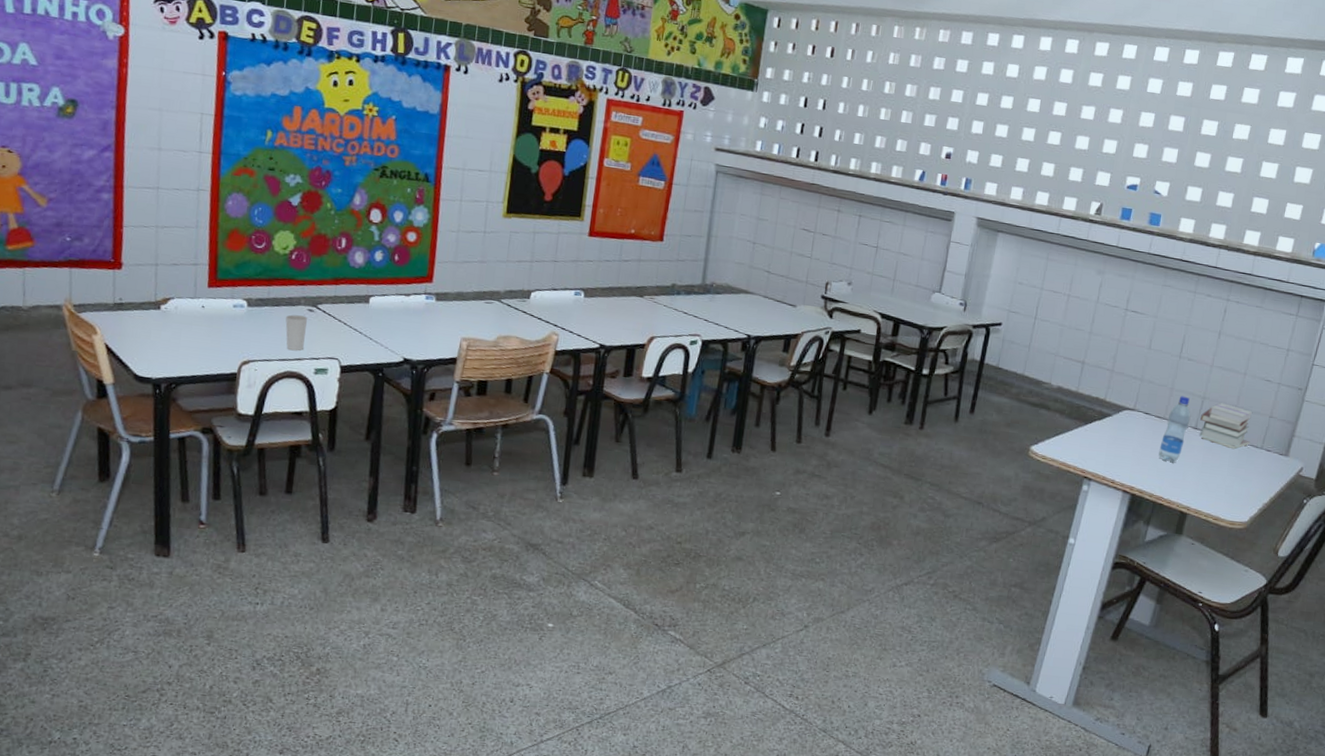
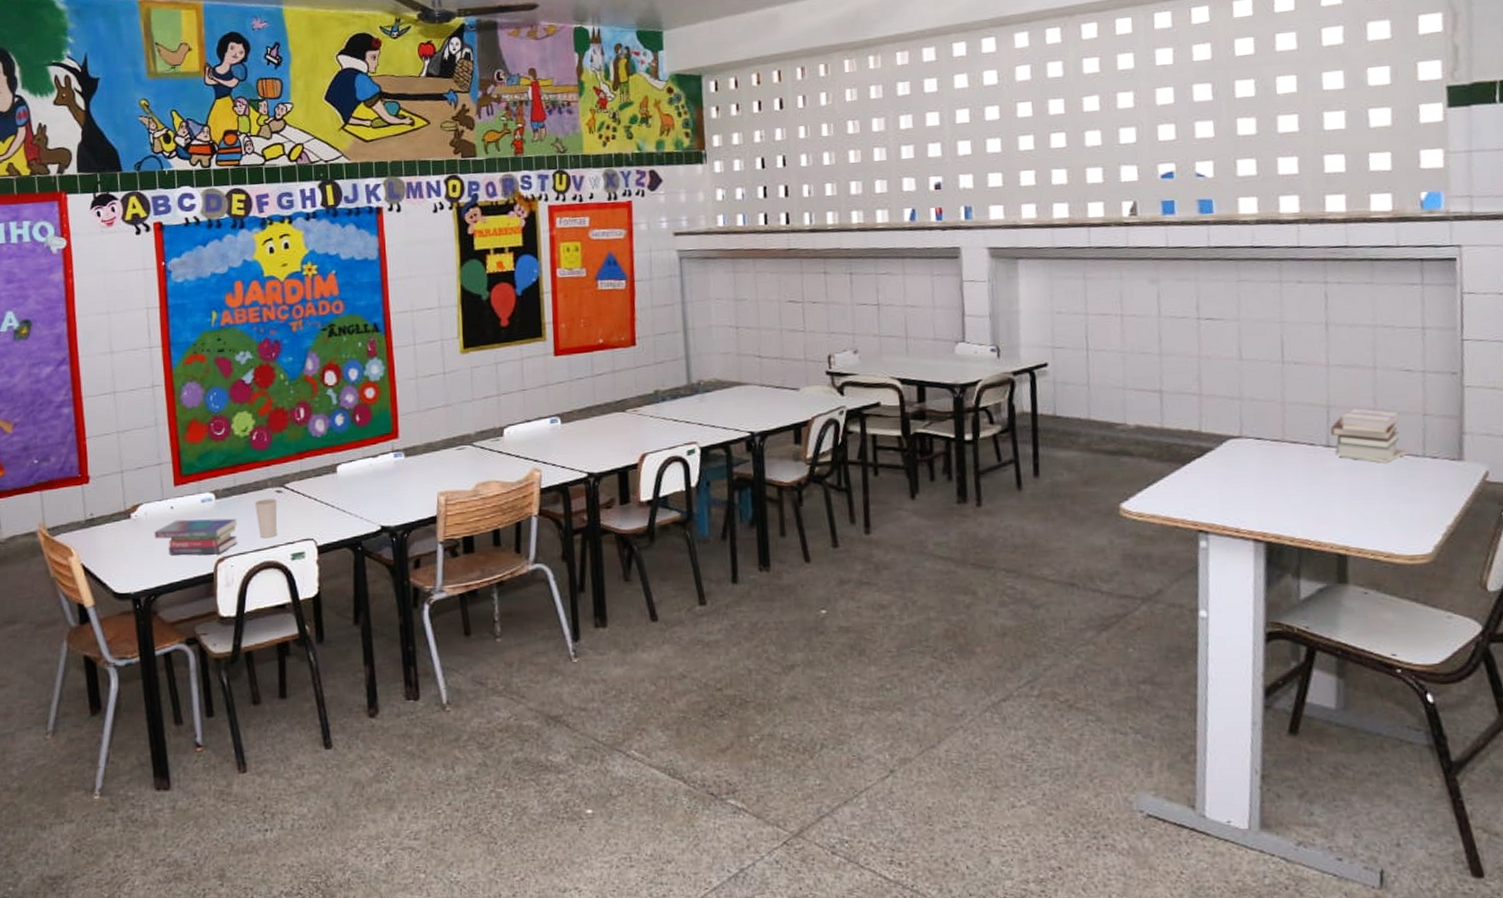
books: none [182,319,266,357] -> present [154,518,237,555]
bottle: present [1158,396,1191,463] -> none [1287,409,1319,494]

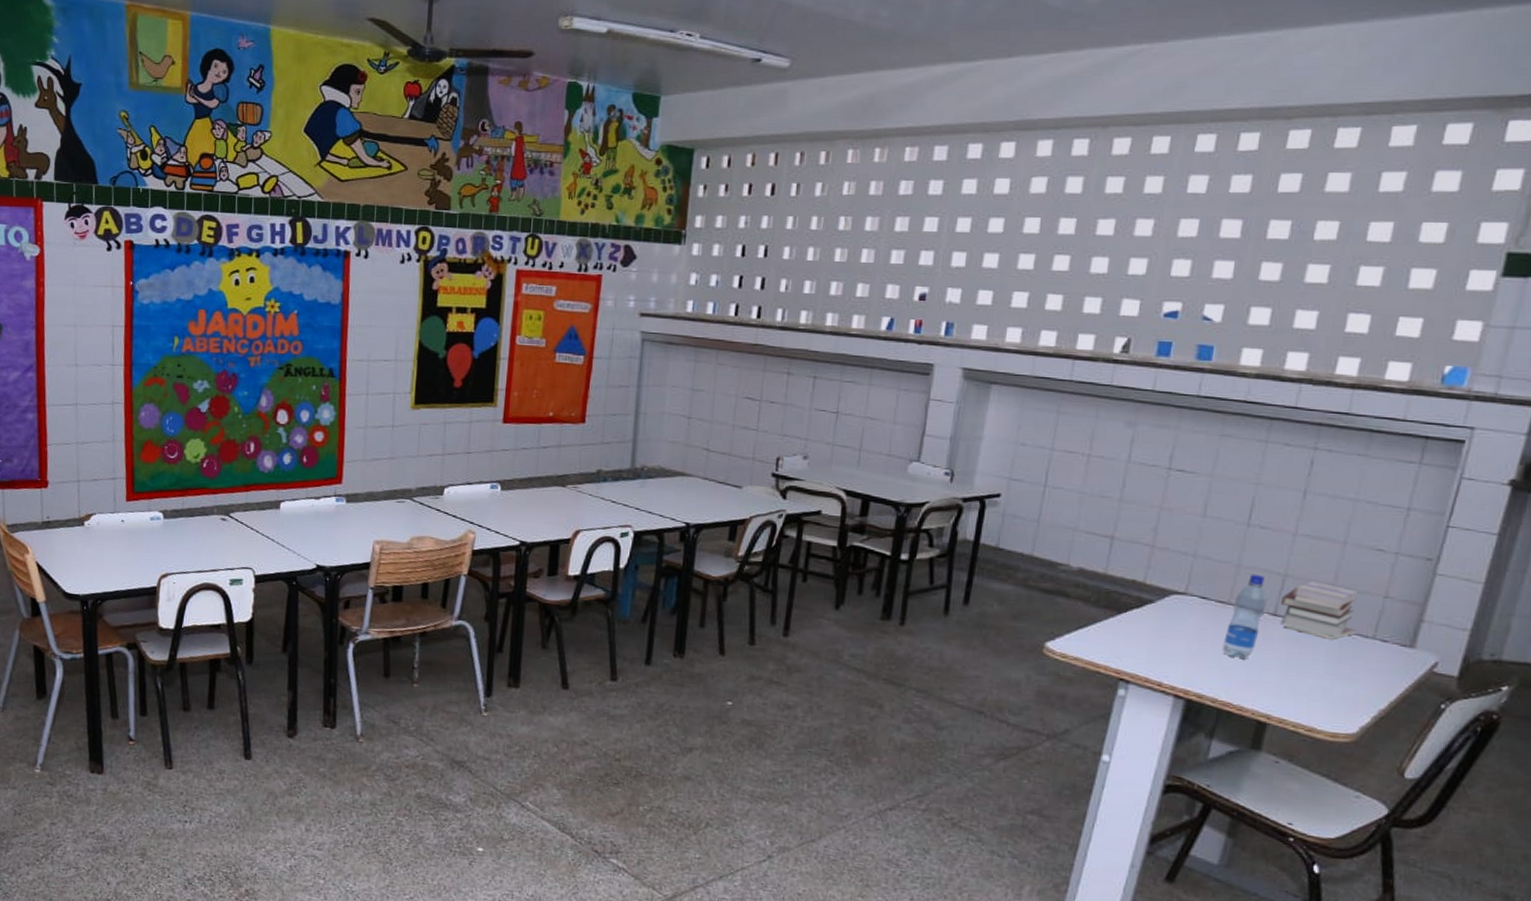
books: present [154,518,237,555] -> none [104,533,182,570]
cup: present [255,499,277,539] -> none [200,524,221,562]
bottle: none [1287,409,1319,494] -> present [1223,574,1267,660]

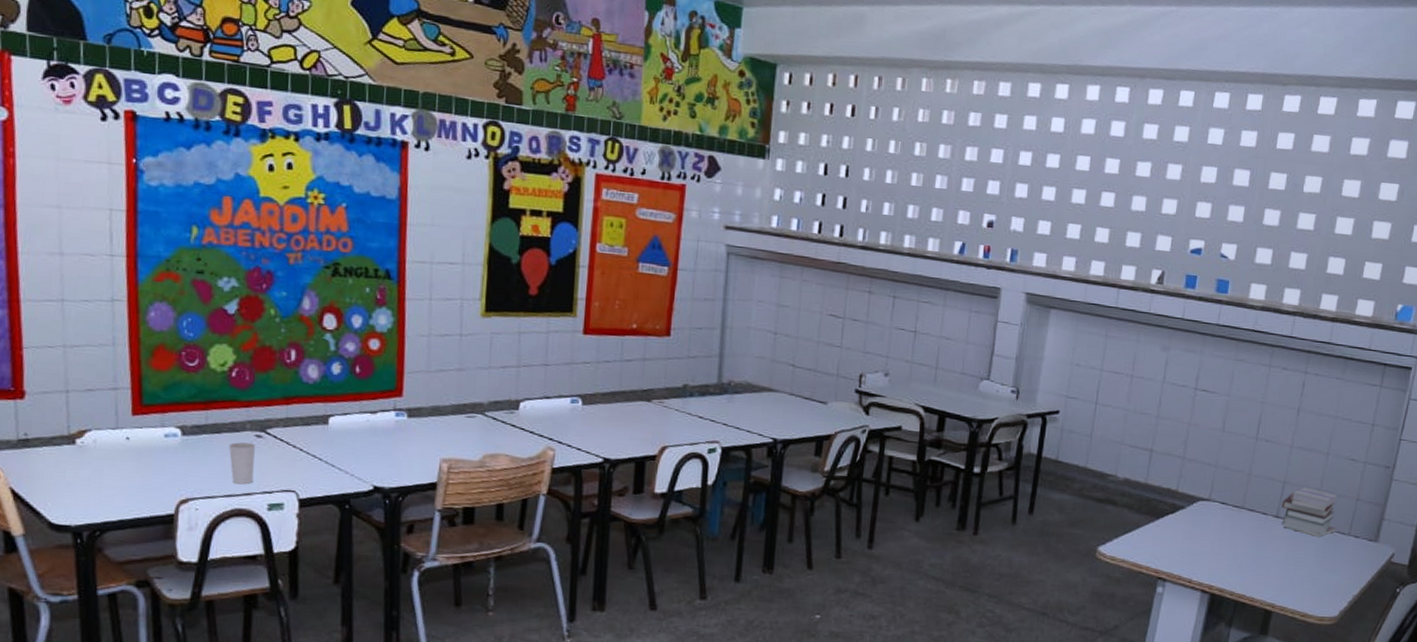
cup: none [200,524,221,562] -> present [229,442,255,485]
bottle: present [1223,574,1267,660] -> none [1238,481,1272,557]

